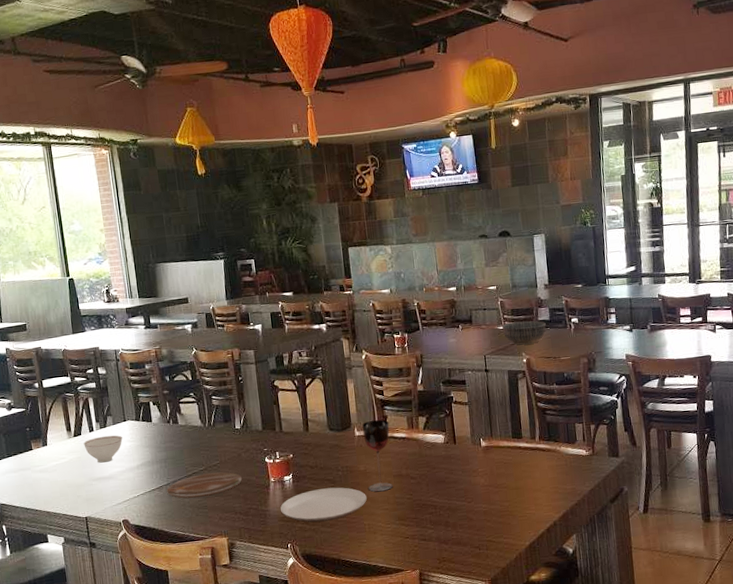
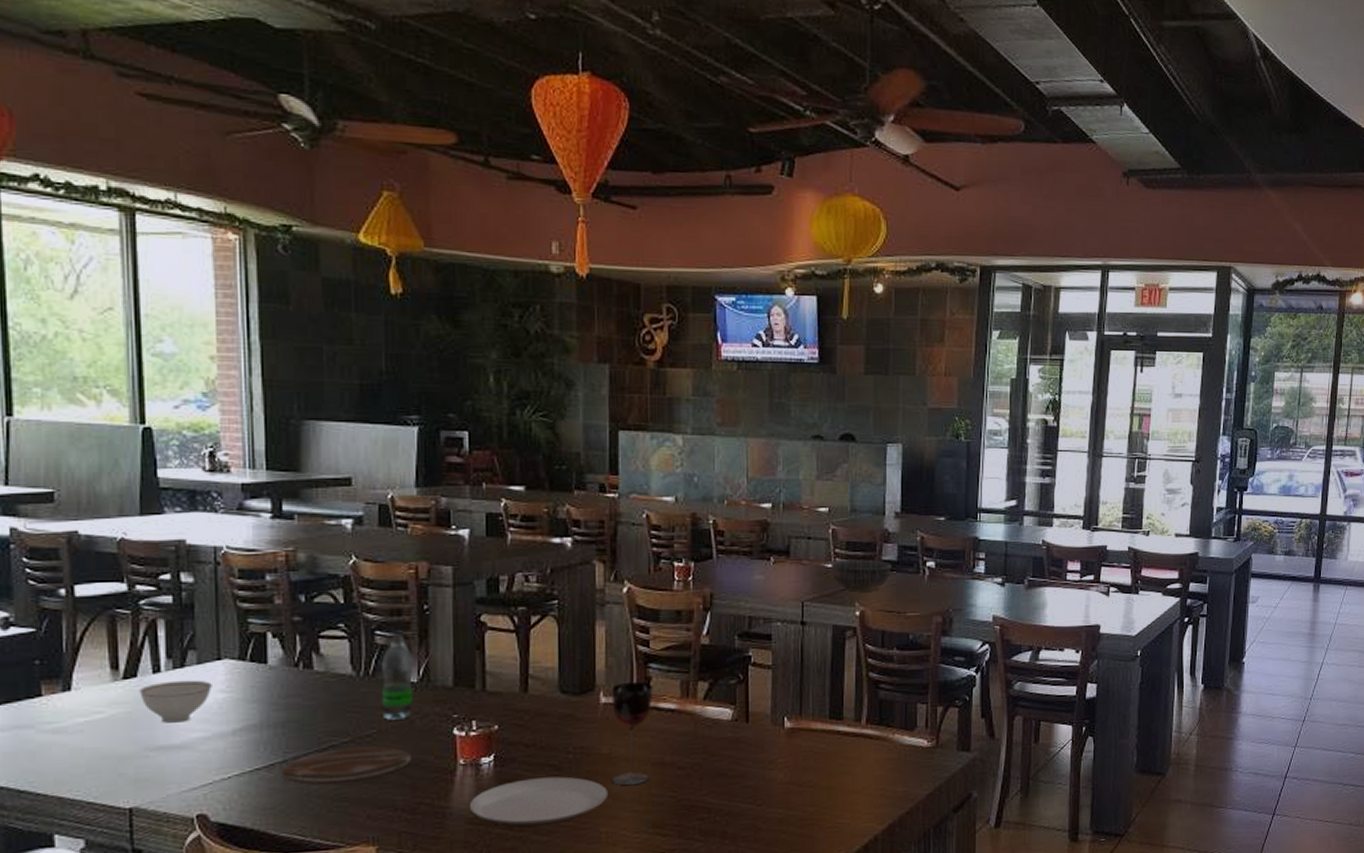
bottle: none [217,397,240,455] -> present [381,634,414,721]

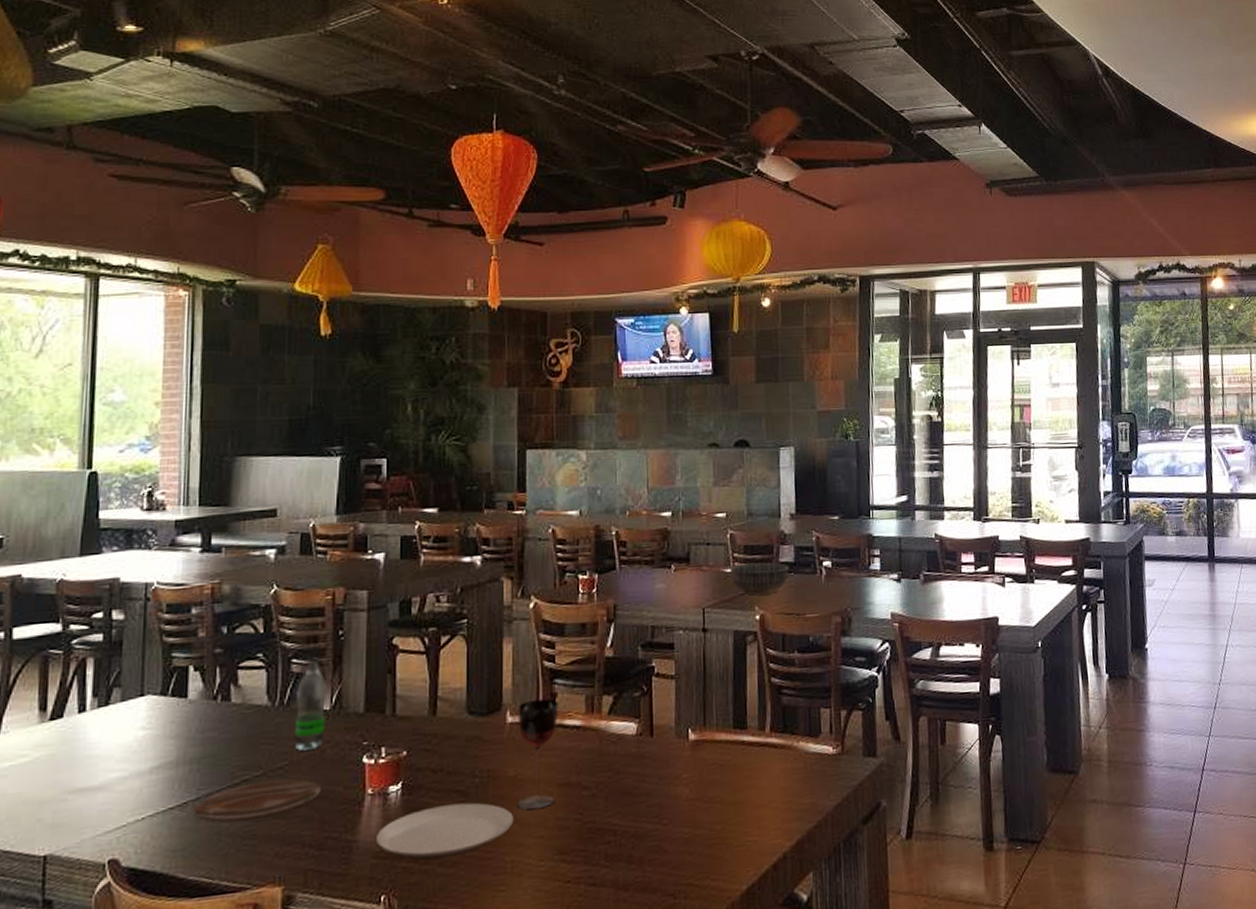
bowl: present [139,680,212,723] -> none [64,718,133,764]

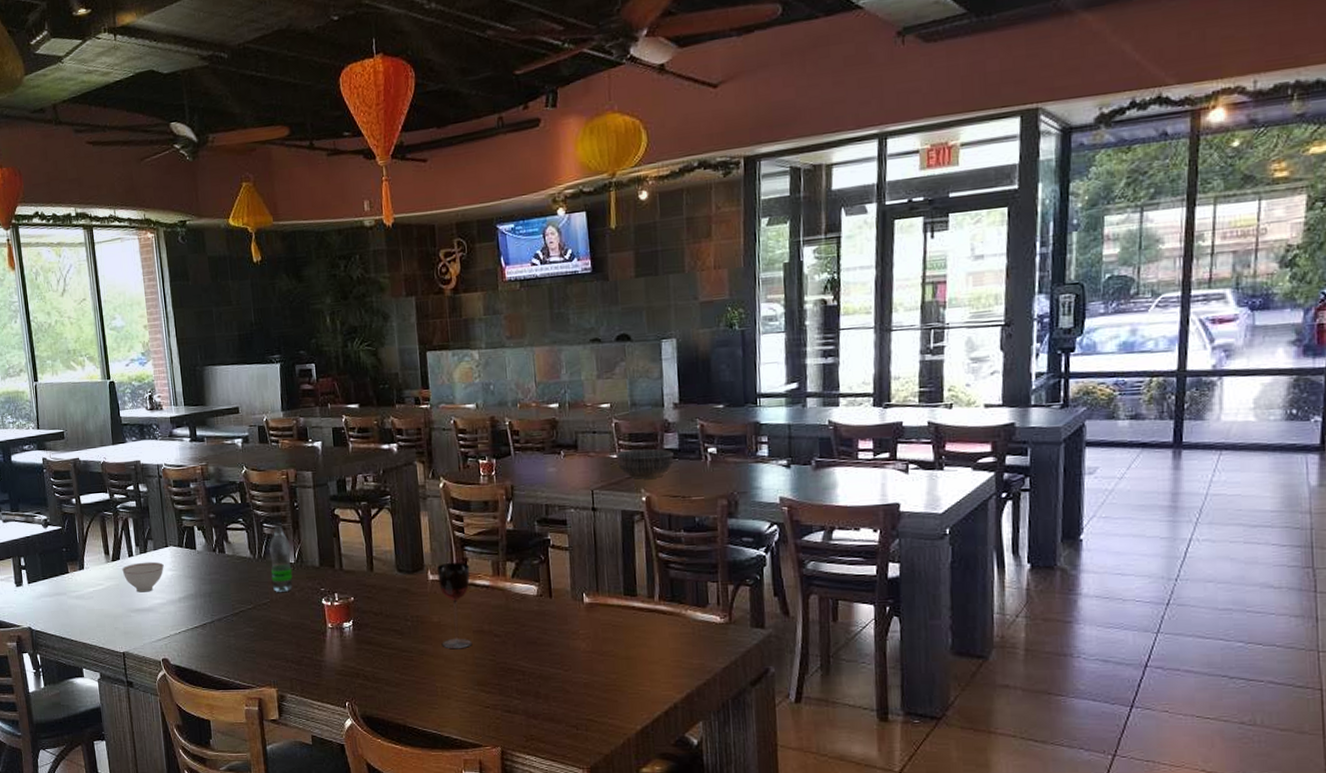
bowl: none [64,718,133,764] -> present [122,561,164,593]
plate: present [193,778,322,823] -> none [211,612,296,640]
plate: present [377,802,513,860] -> none [338,640,440,680]

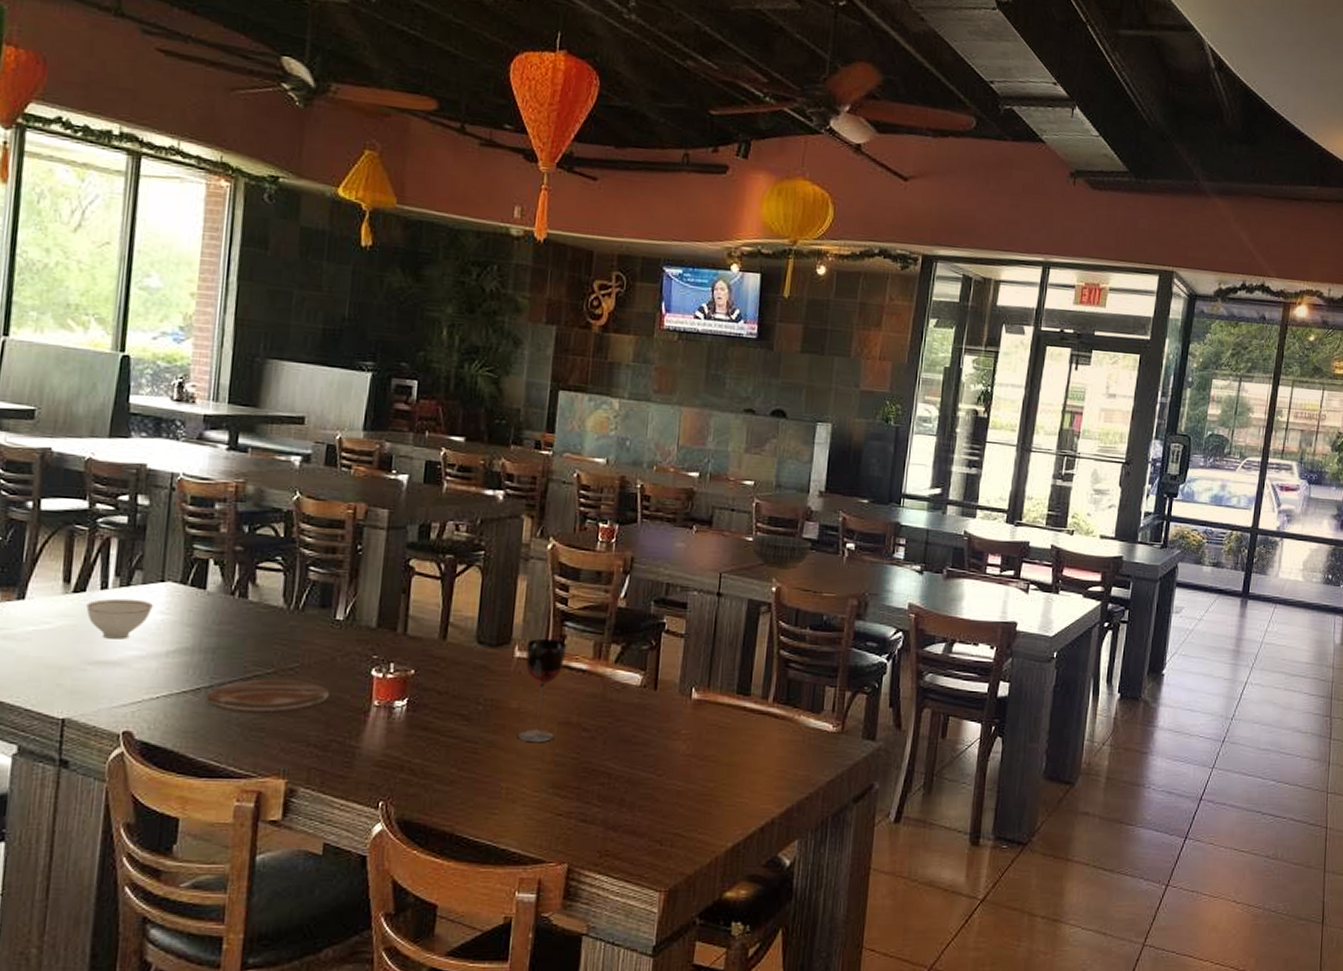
plate: none [211,612,296,640] -> present [205,679,331,713]
bottle: present [269,526,293,593] -> none [306,571,343,657]

